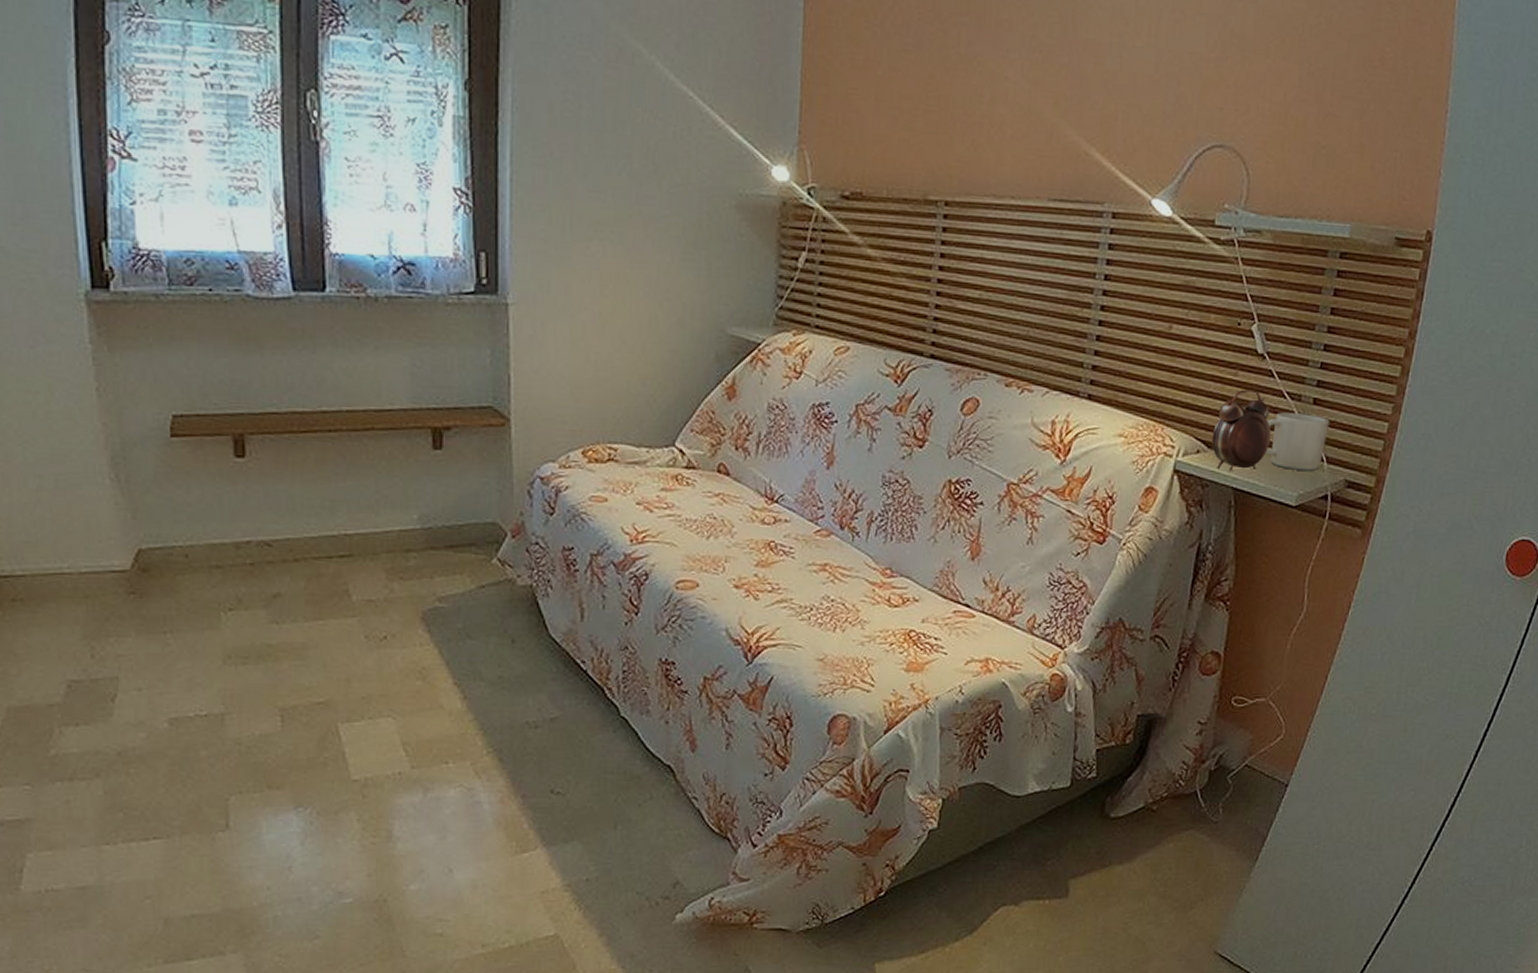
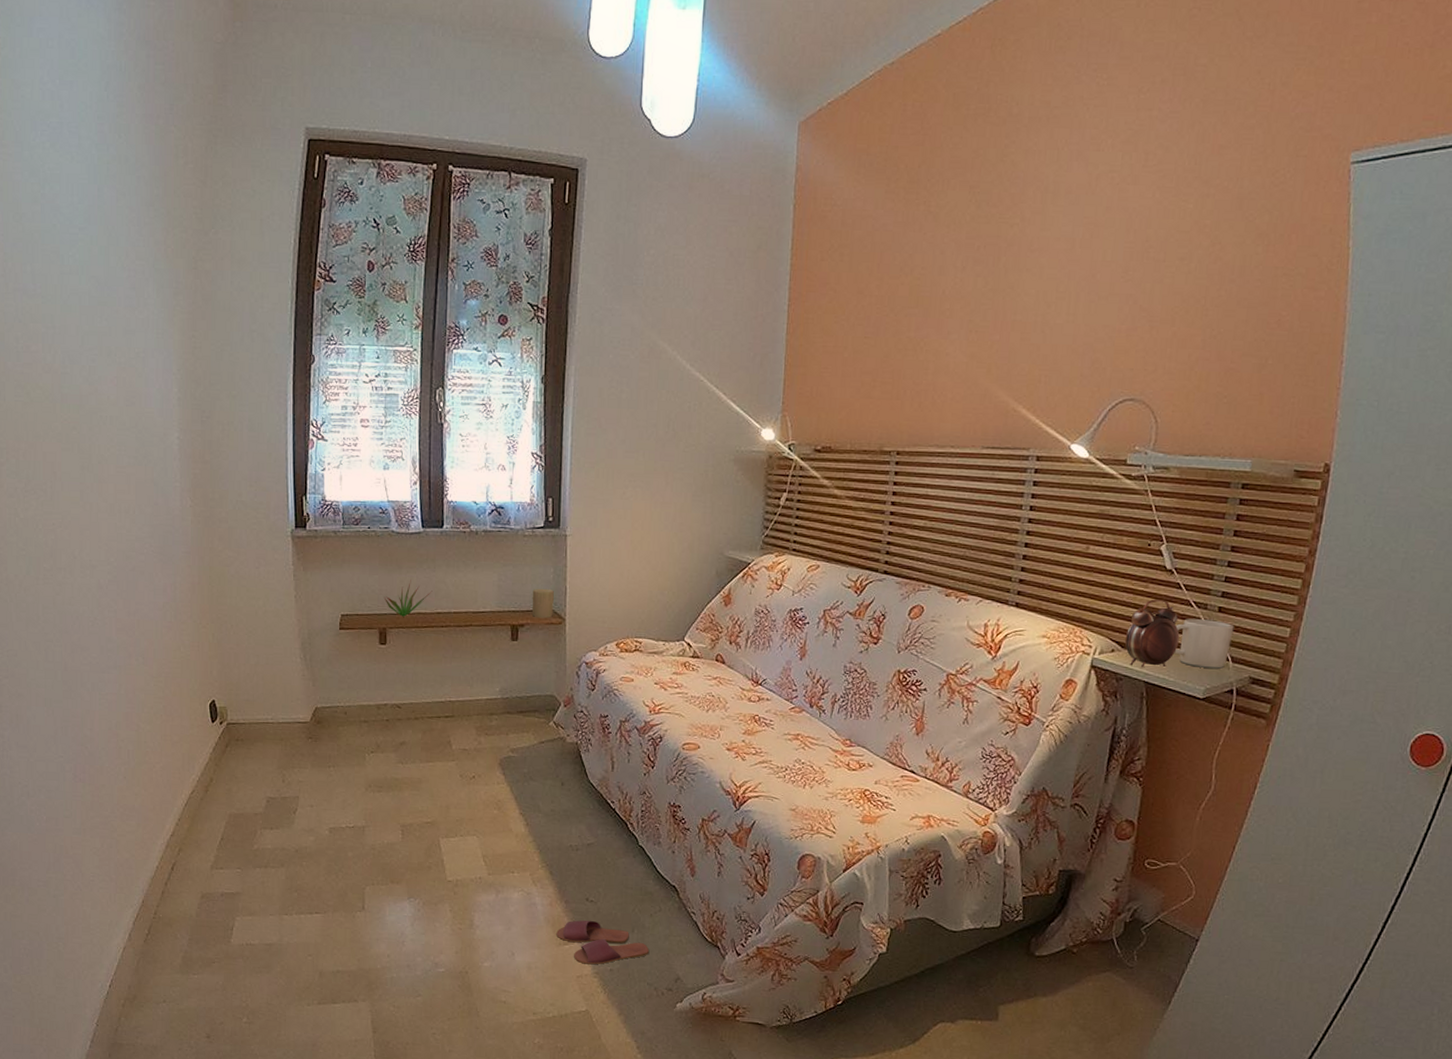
succulent plant: none [238,365,313,418] -> present [384,580,432,617]
candle: none [461,376,494,419] -> present [532,588,555,619]
slippers: none [510,817,637,875] -> present [556,920,649,965]

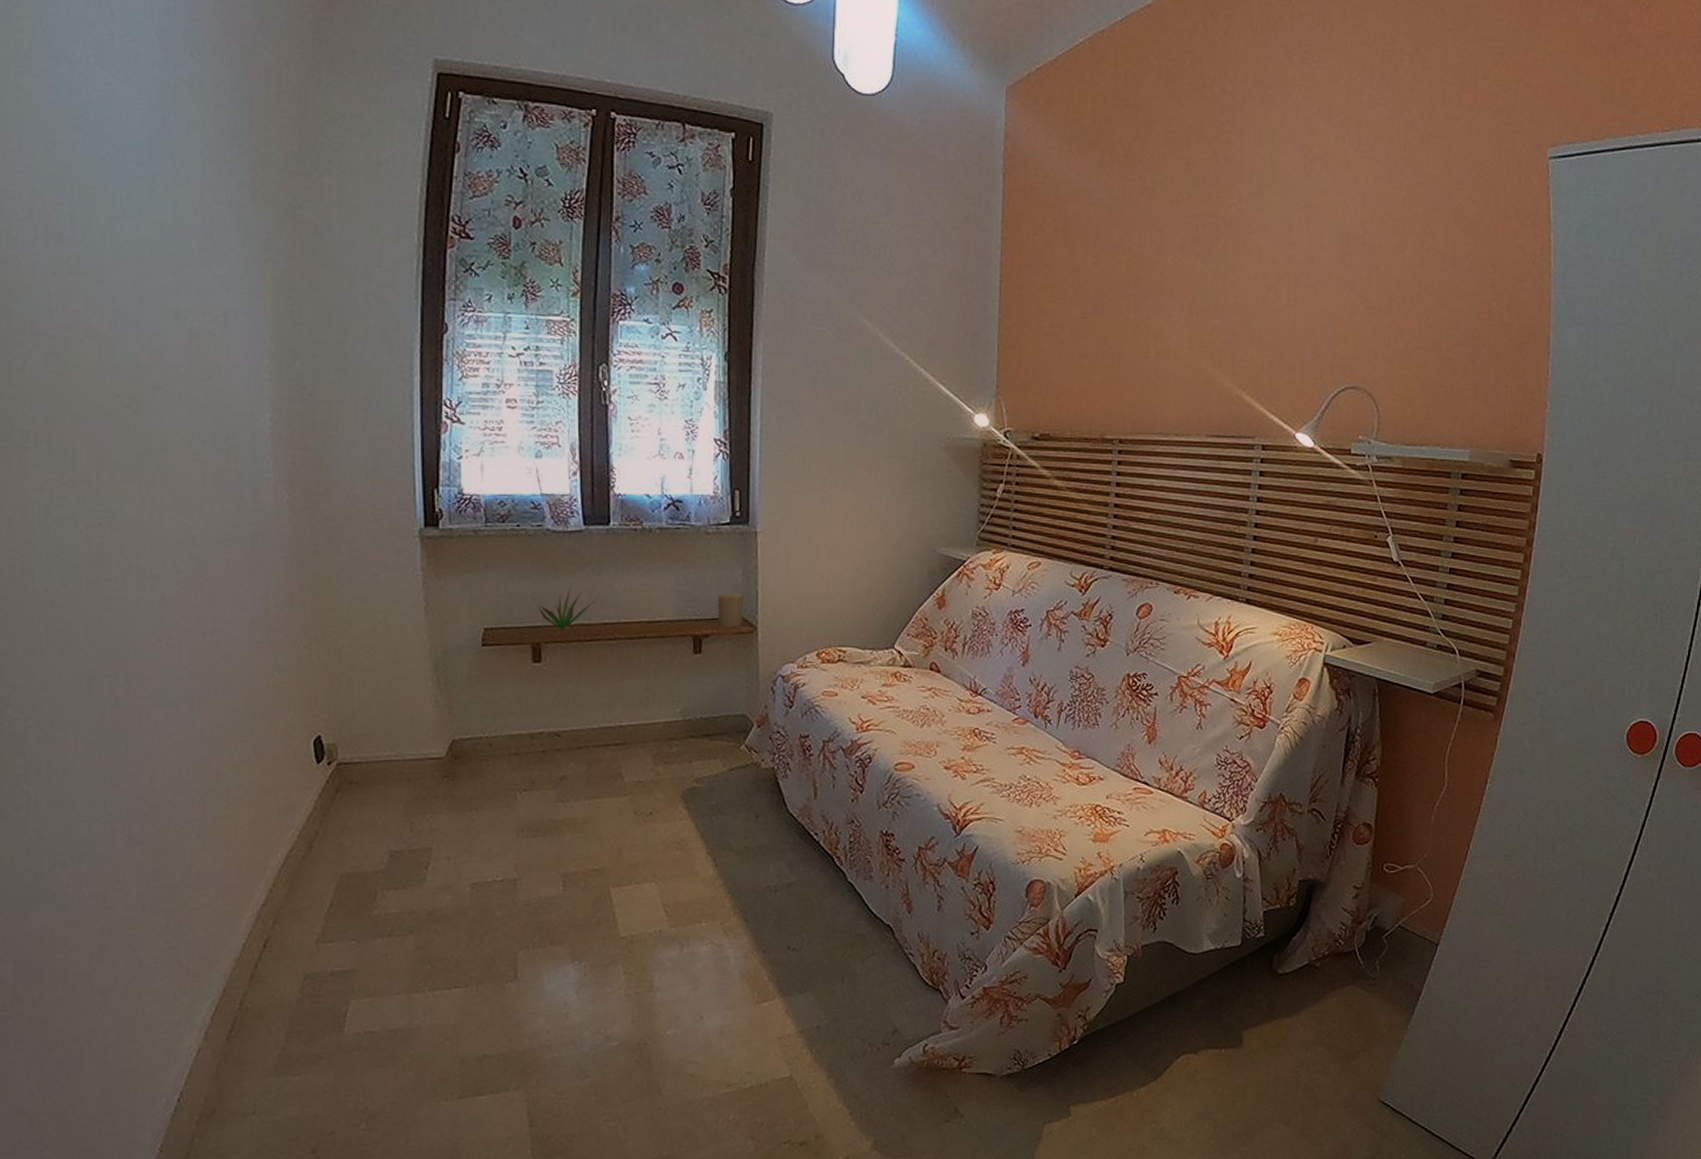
slippers: present [556,920,649,965] -> none [753,971,861,1023]
alarm clock: present [1124,599,1180,668] -> none [1355,592,1409,664]
mug: present [1174,618,1234,670] -> none [1404,612,1460,663]

